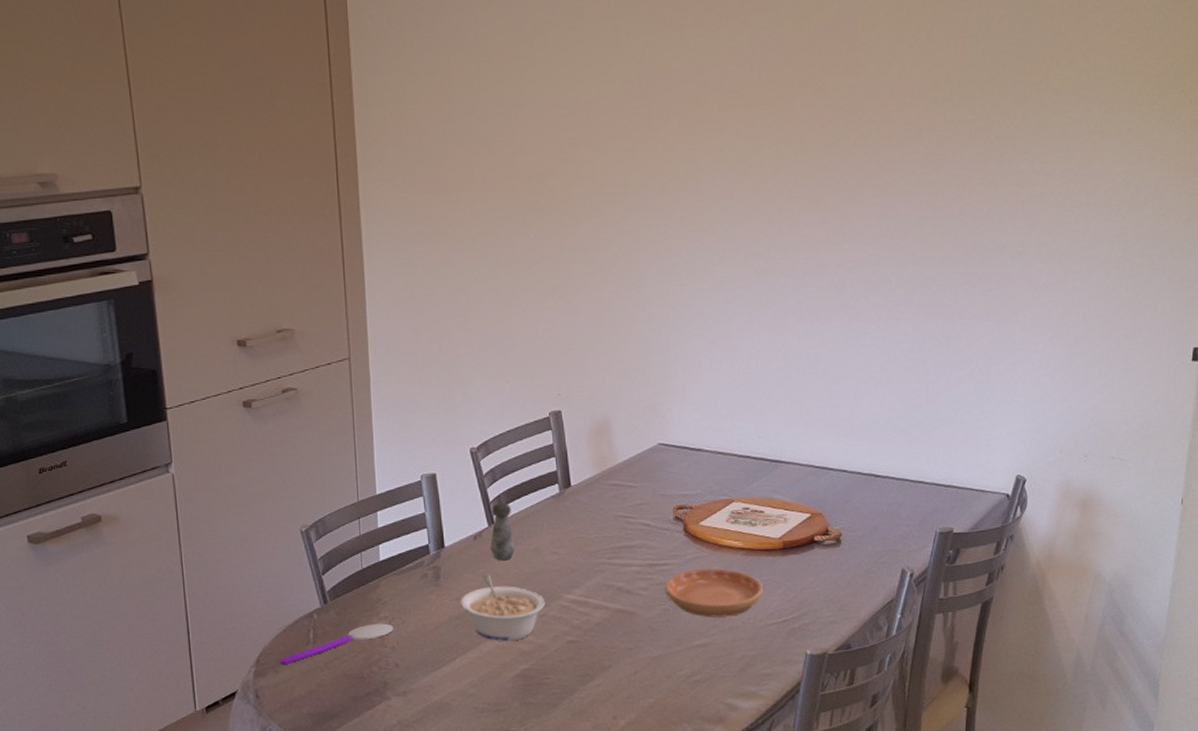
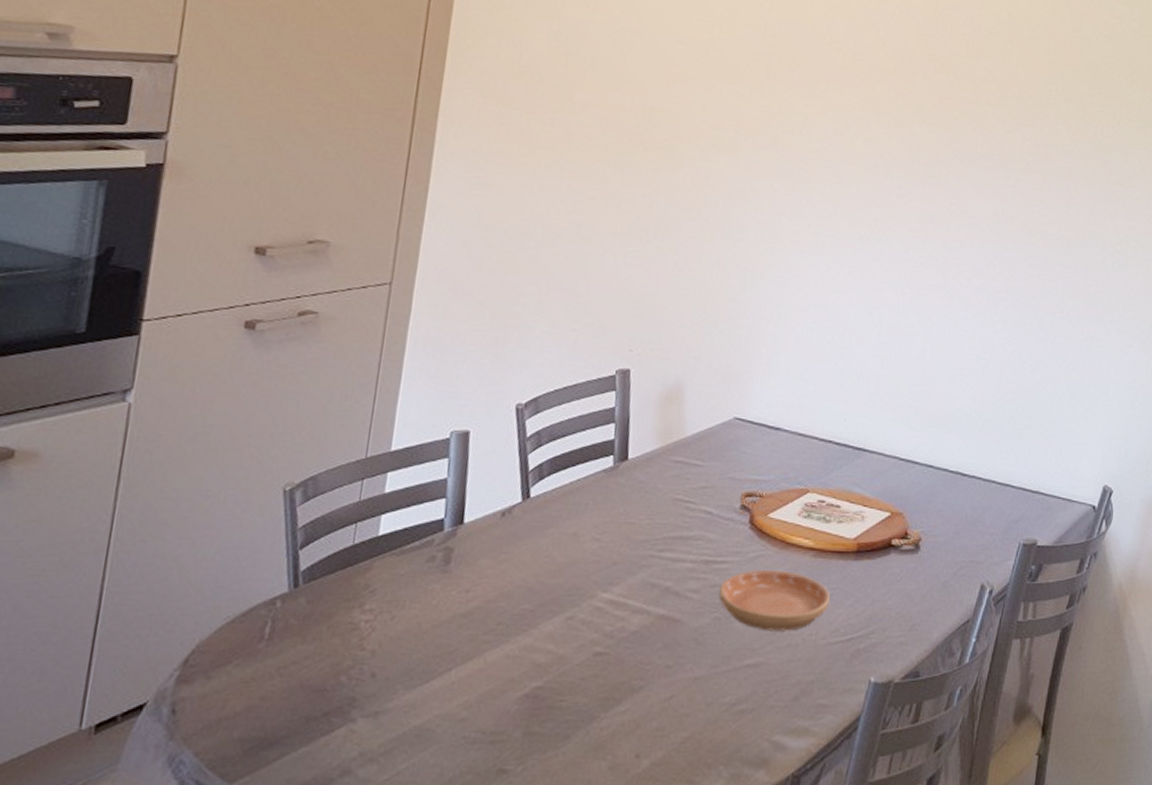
spoon: present [280,623,394,665] -> none [216,618,380,668]
legume: present [461,574,546,641] -> none [470,561,576,649]
salt shaker: present [490,503,515,561] -> none [519,473,553,546]

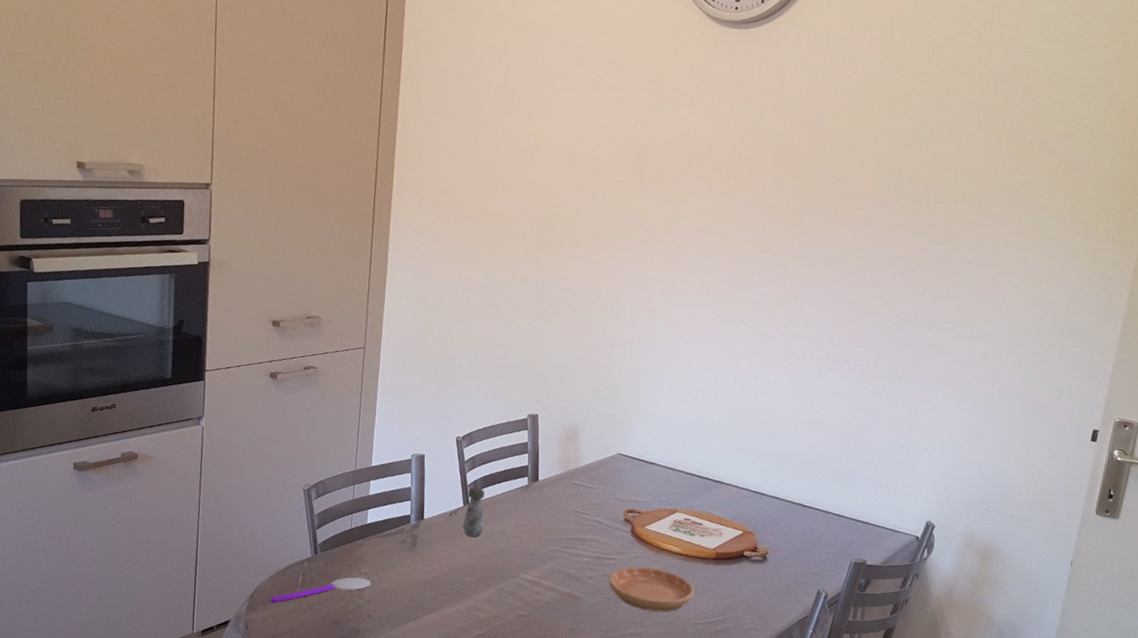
spoon: none [216,618,380,668] -> present [270,577,372,603]
salt shaker: none [519,473,553,546] -> present [463,487,485,538]

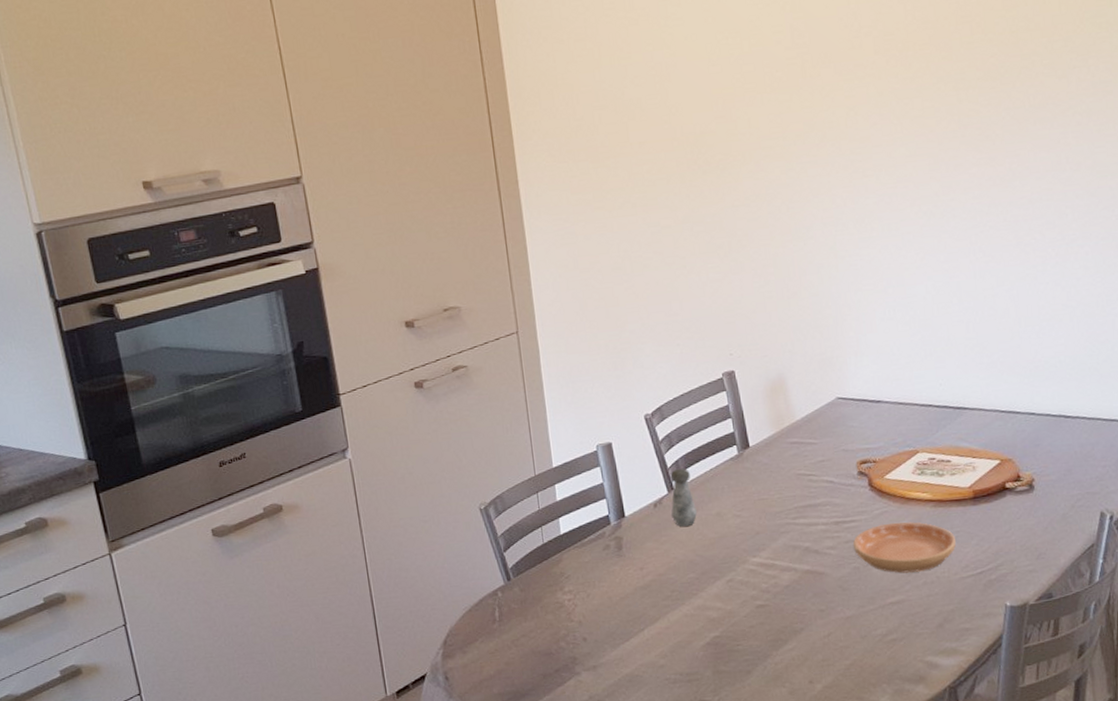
spoon: present [270,577,372,603] -> none [467,597,580,645]

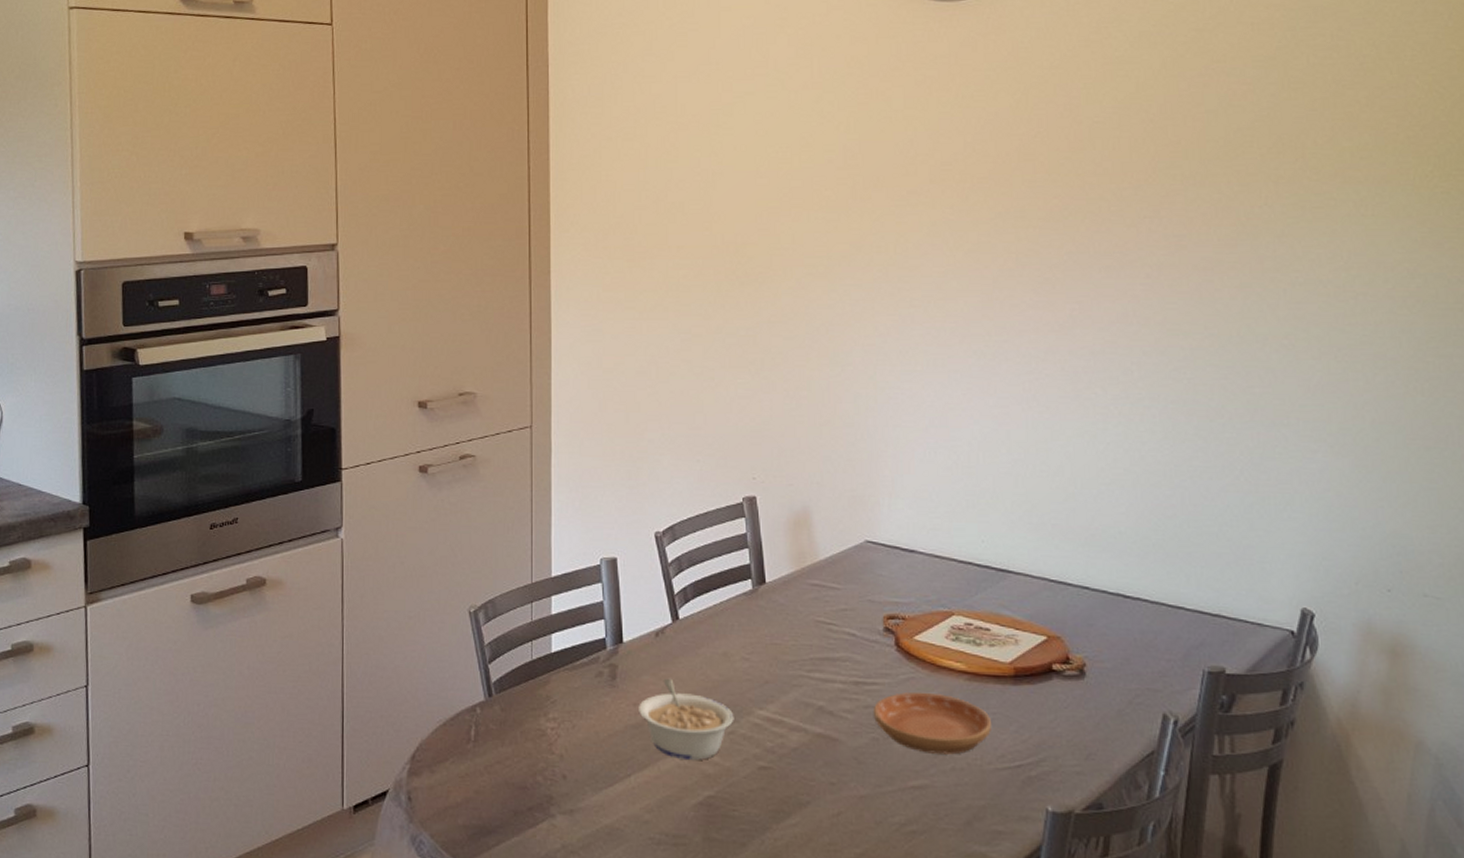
legume: none [645,541,732,610] -> present [639,678,734,760]
salt shaker: present [670,468,697,527] -> none [674,596,701,664]

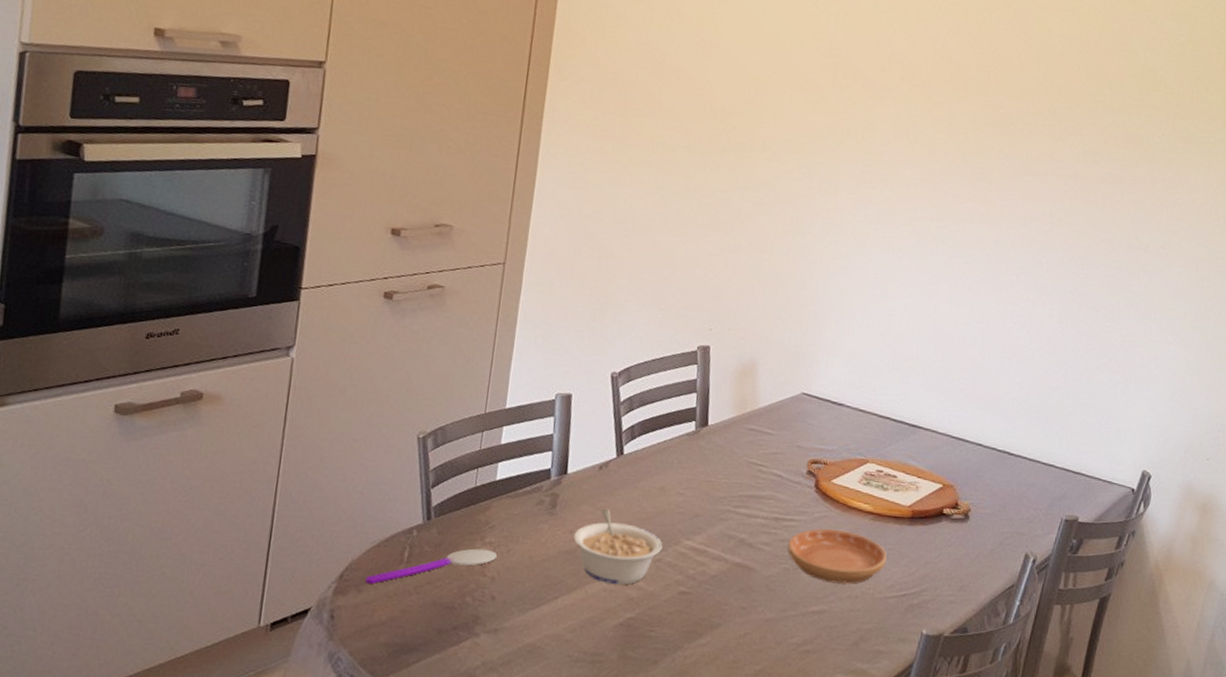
spoon: none [437,725,563,764] -> present [365,548,498,584]

